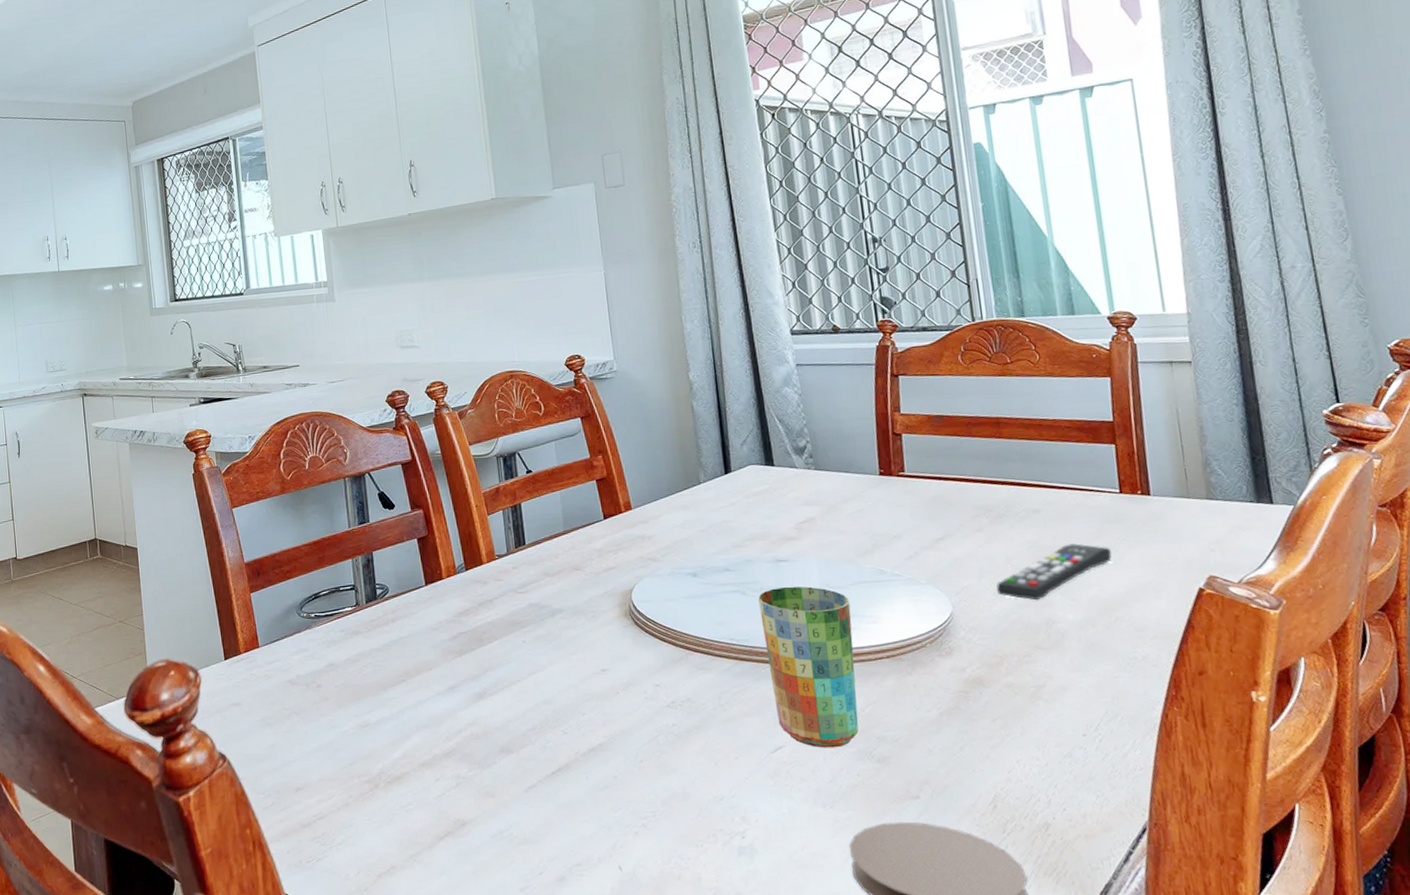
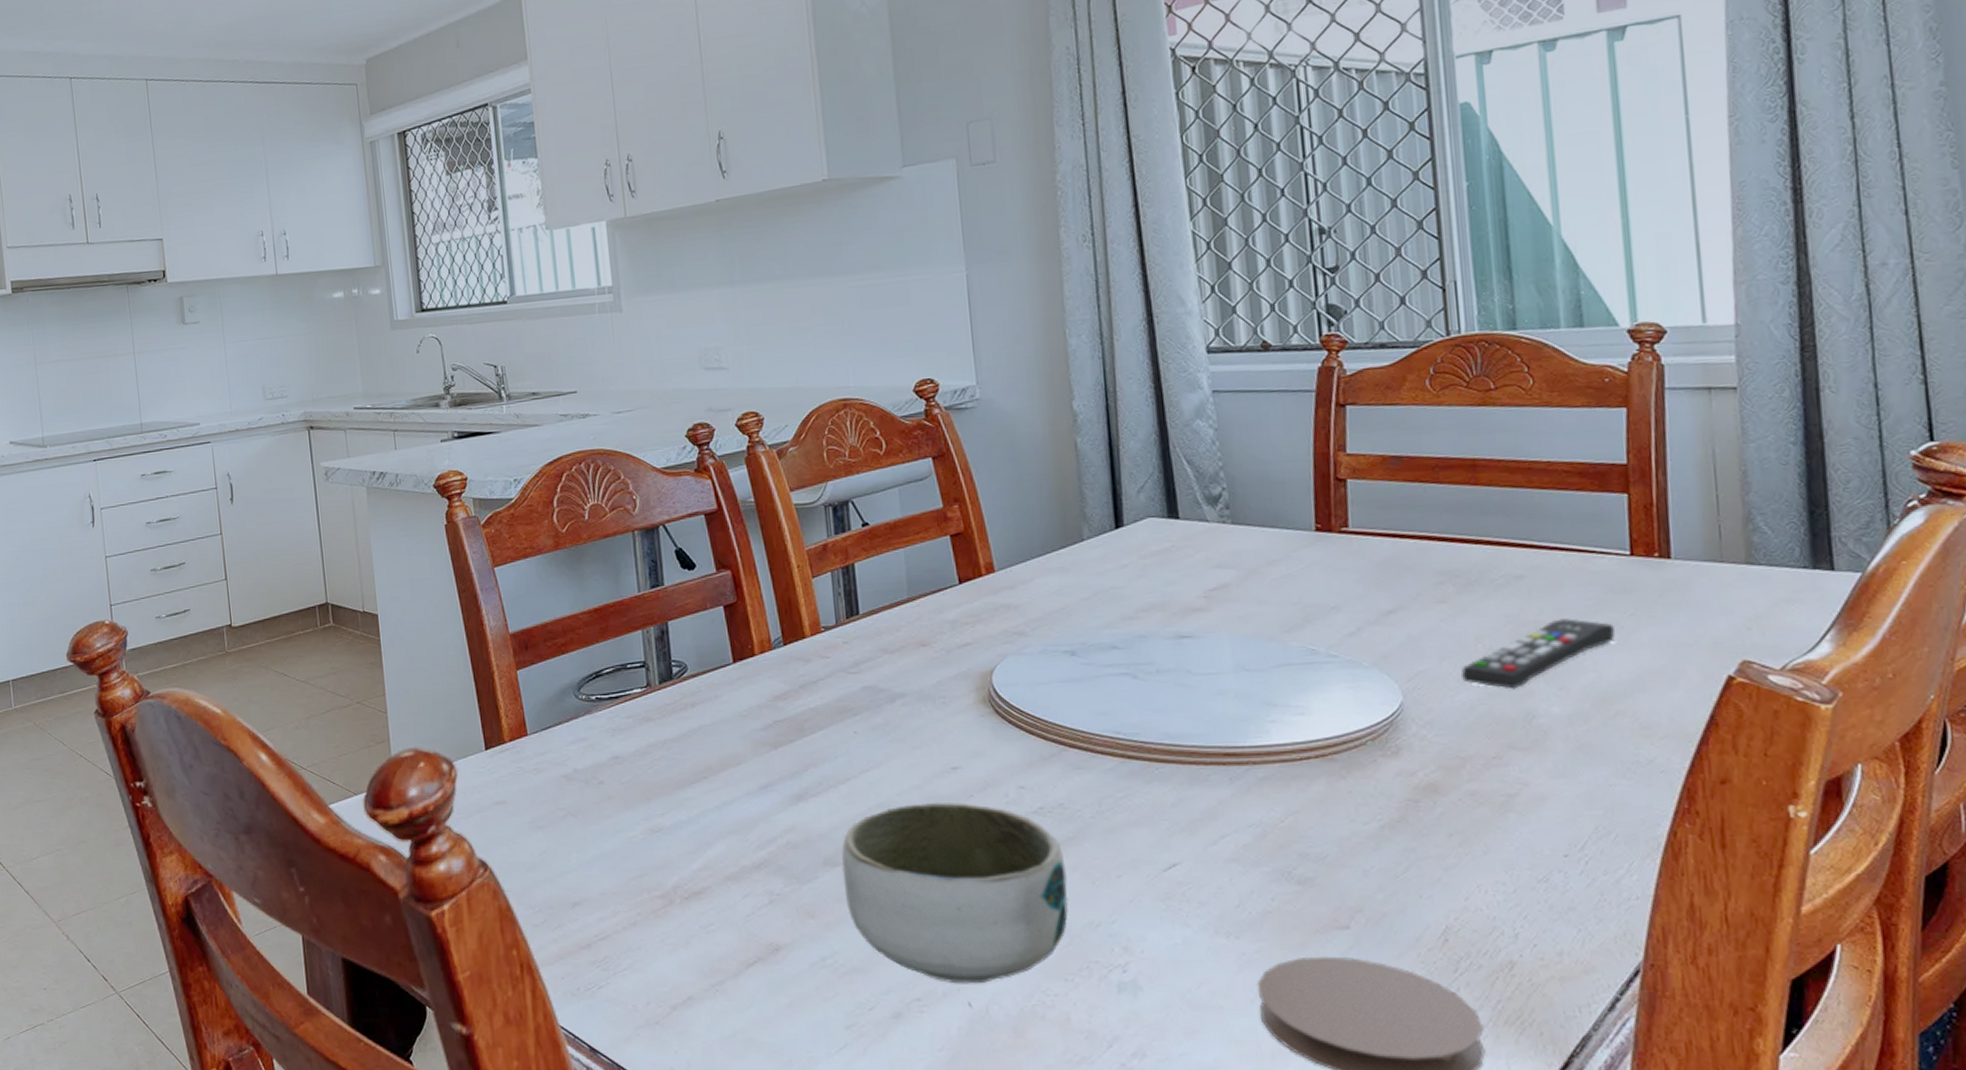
bowl: none [514,699,697,851] -> present [841,803,1069,984]
cup: present [758,586,859,748] -> none [1153,668,1276,866]

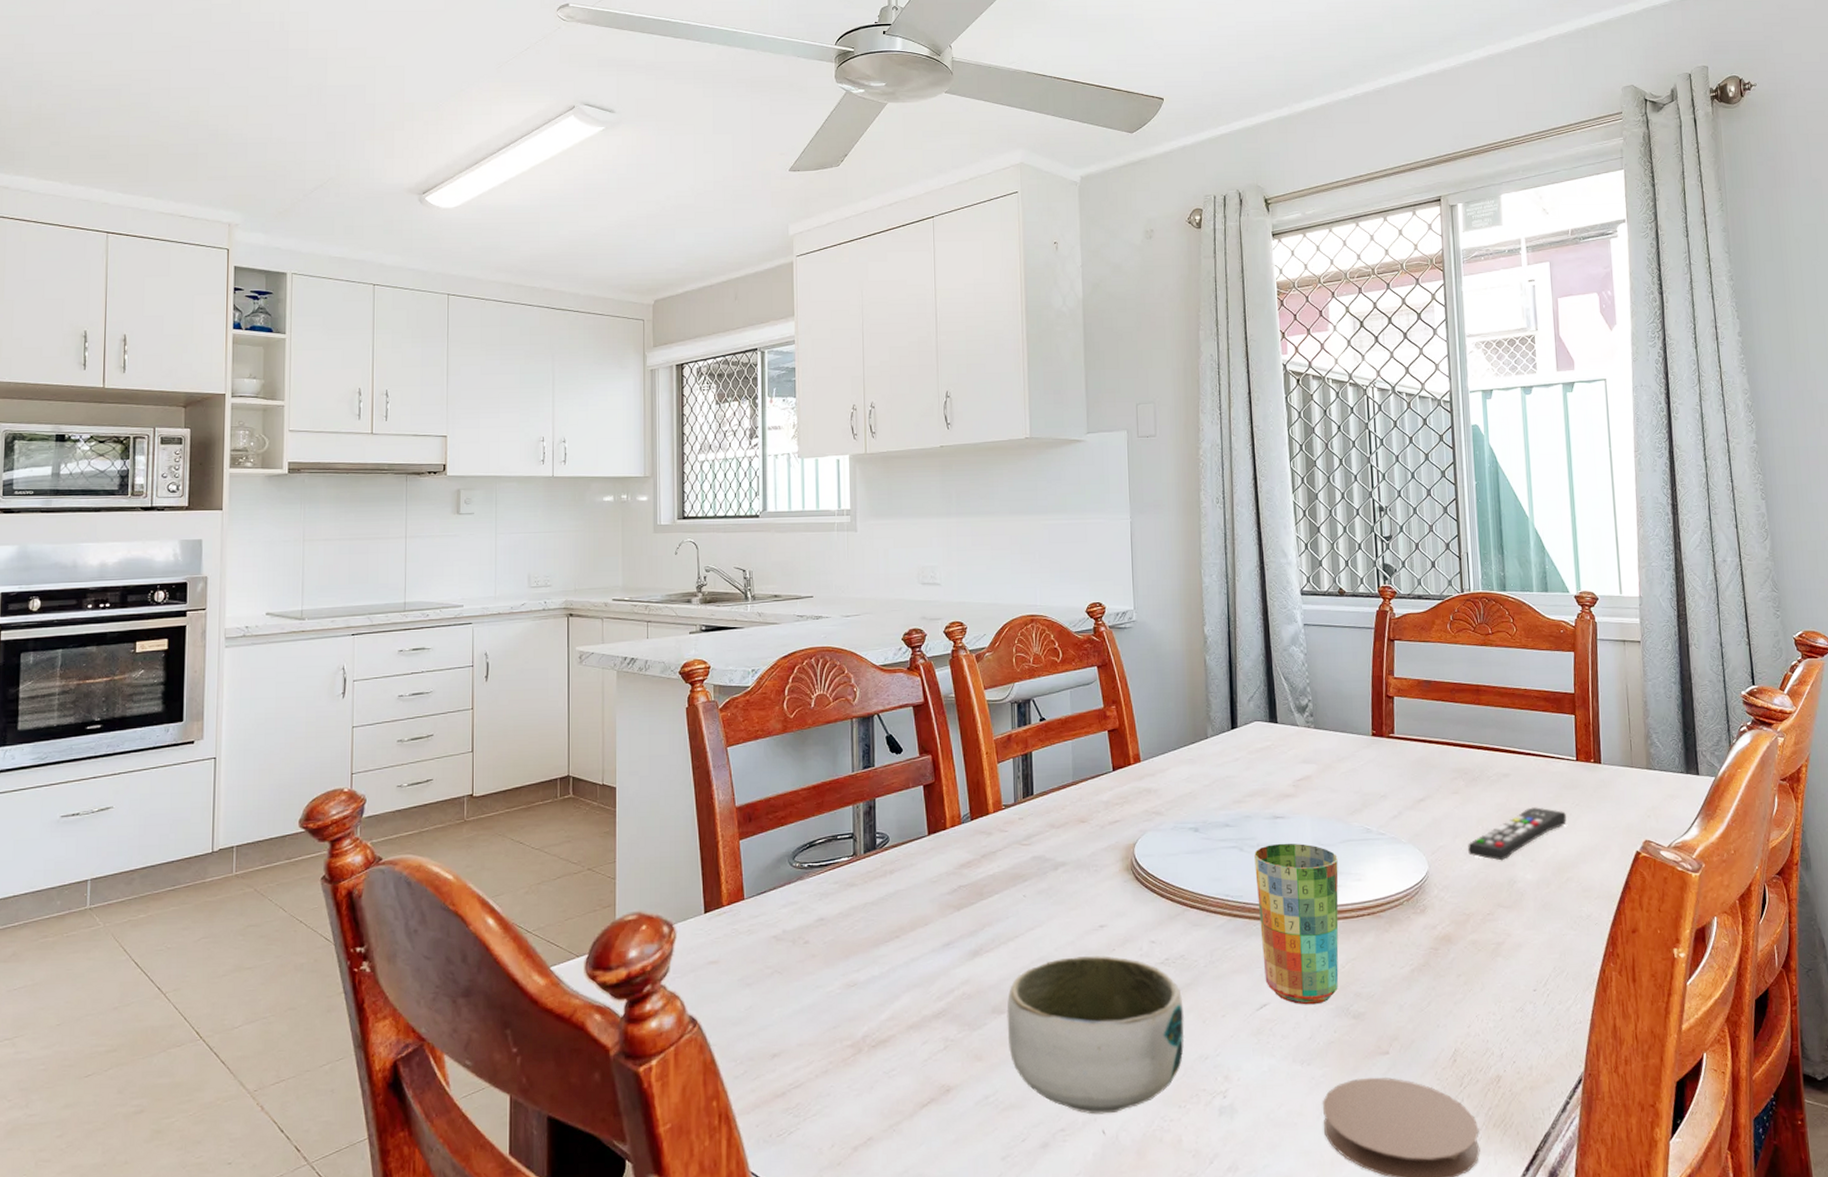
cup: none [1153,668,1276,866] -> present [1254,843,1339,1005]

